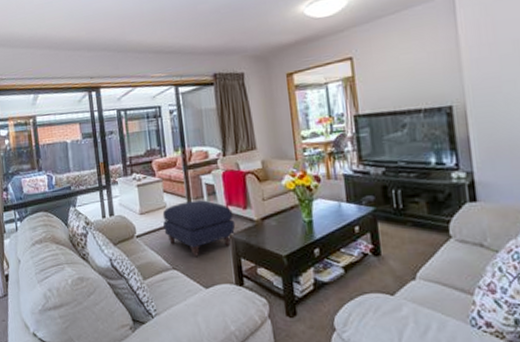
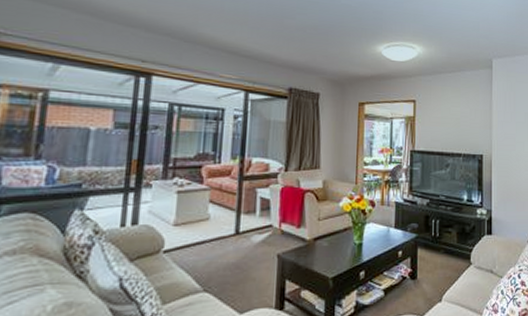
ottoman: present [162,199,236,256] -> none [201,214,286,277]

